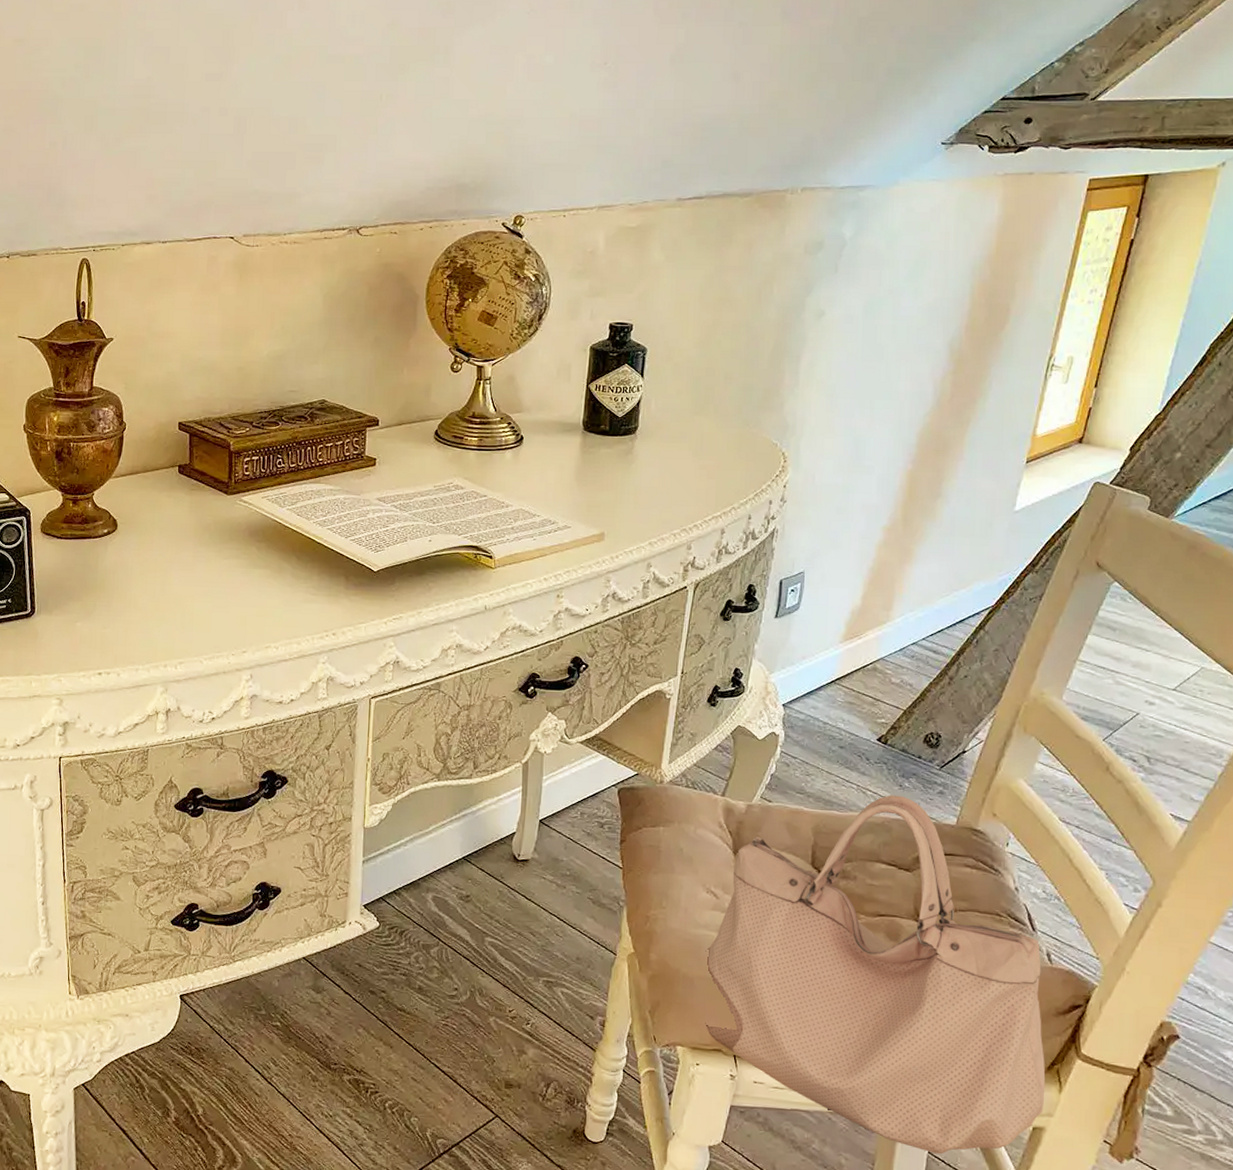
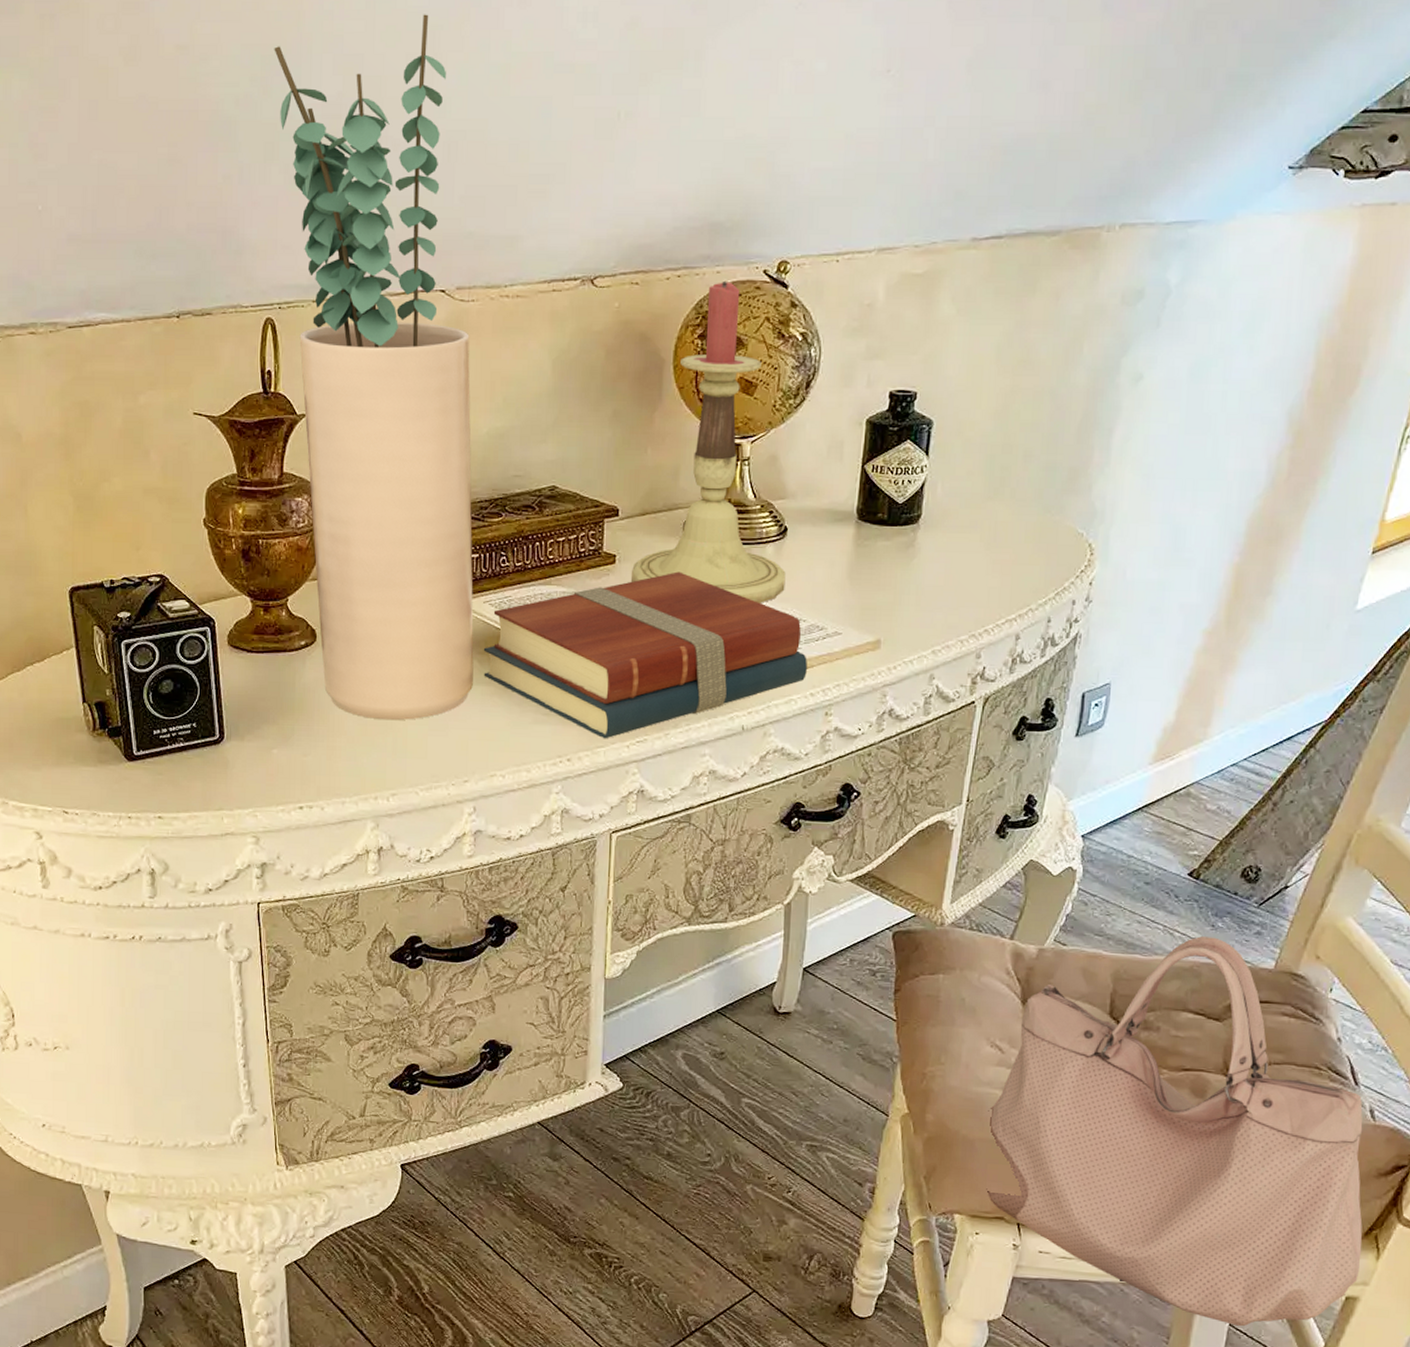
vase: none [95,15,254,599] -> present [274,14,474,721]
books: none [261,473,541,616] -> present [483,571,807,739]
candlestick: none [390,232,522,501] -> present [632,282,786,603]

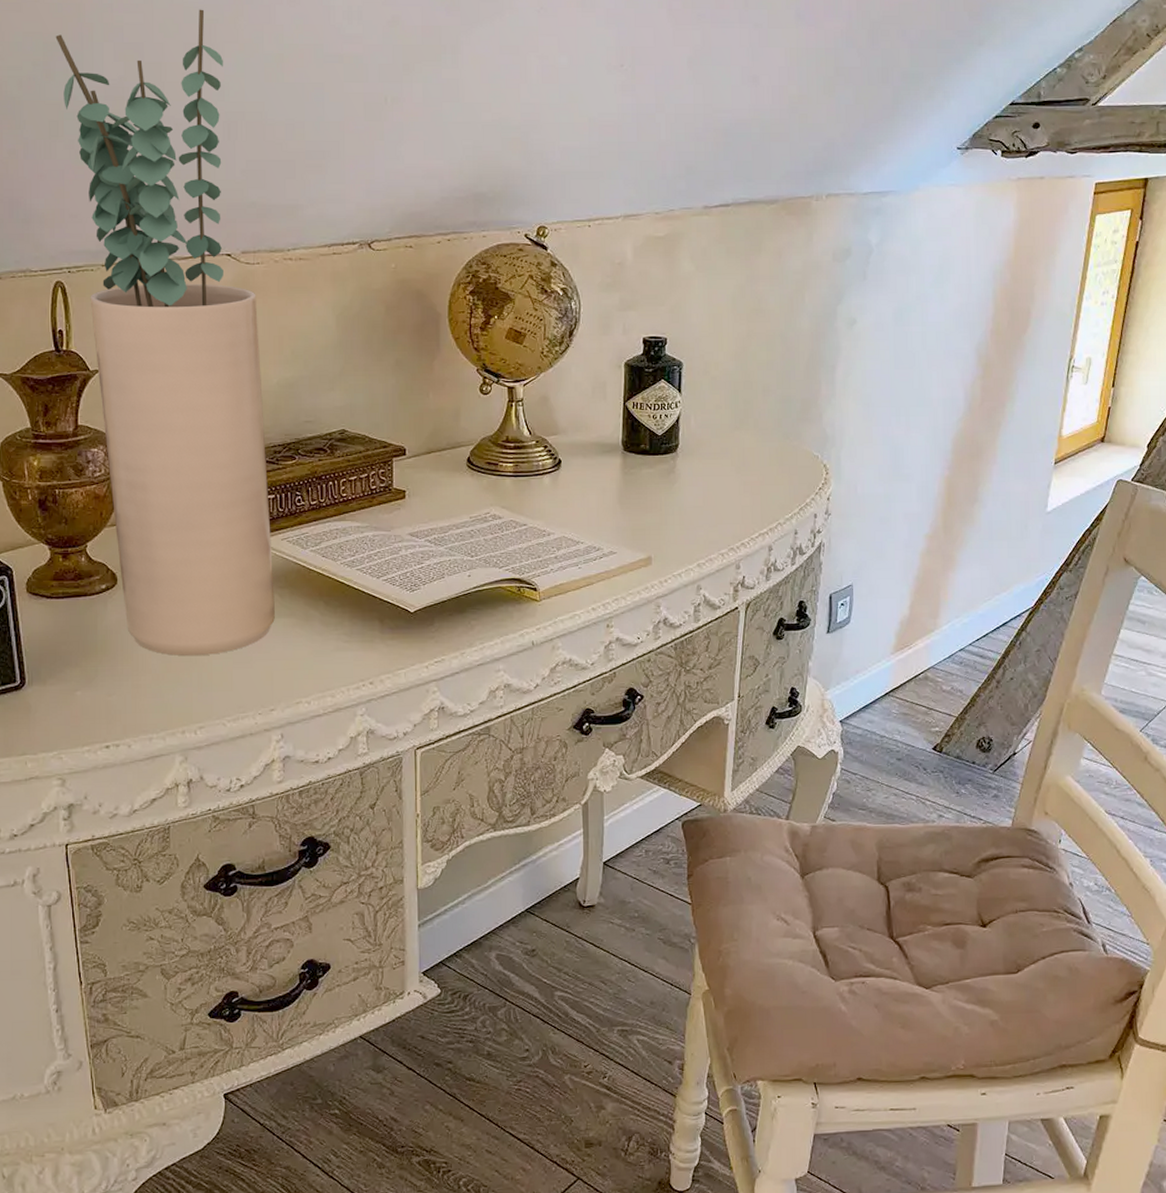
books: present [483,571,807,739] -> none [283,503,588,661]
candlestick: present [632,282,786,603] -> none [421,245,563,529]
handbag: present [986,936,1363,1327] -> none [779,803,1109,1155]

